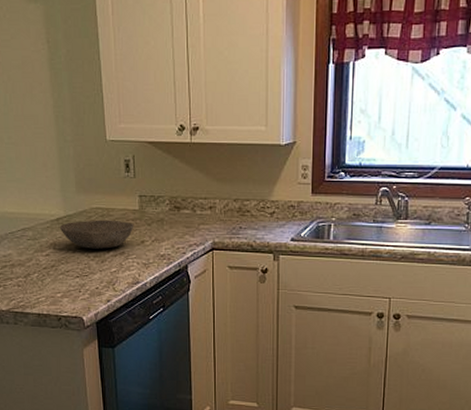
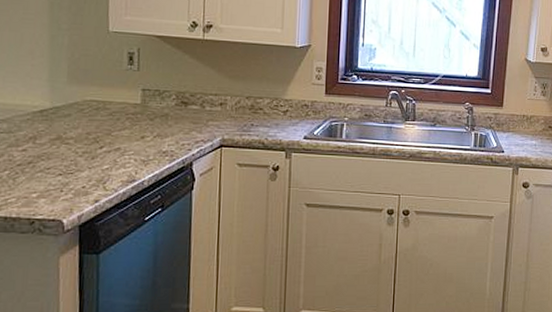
bowl: present [59,220,134,249] -> none [42,113,134,144]

